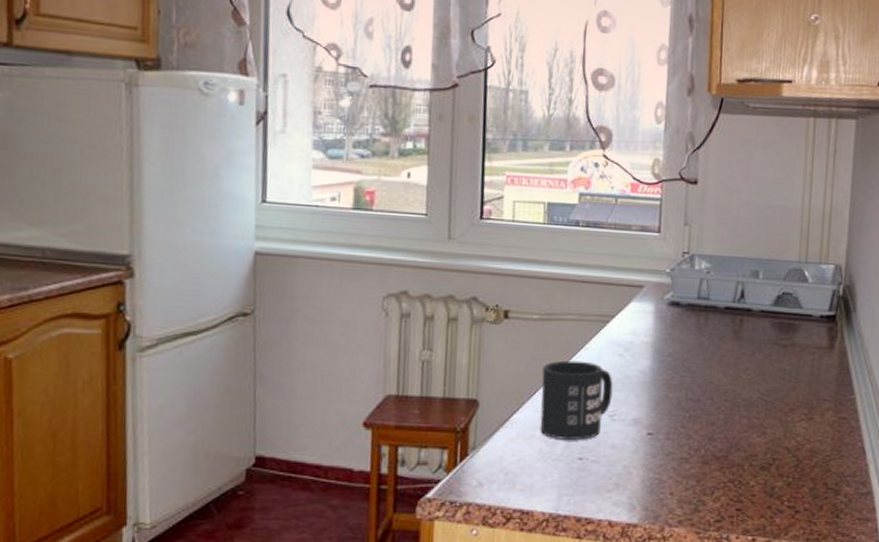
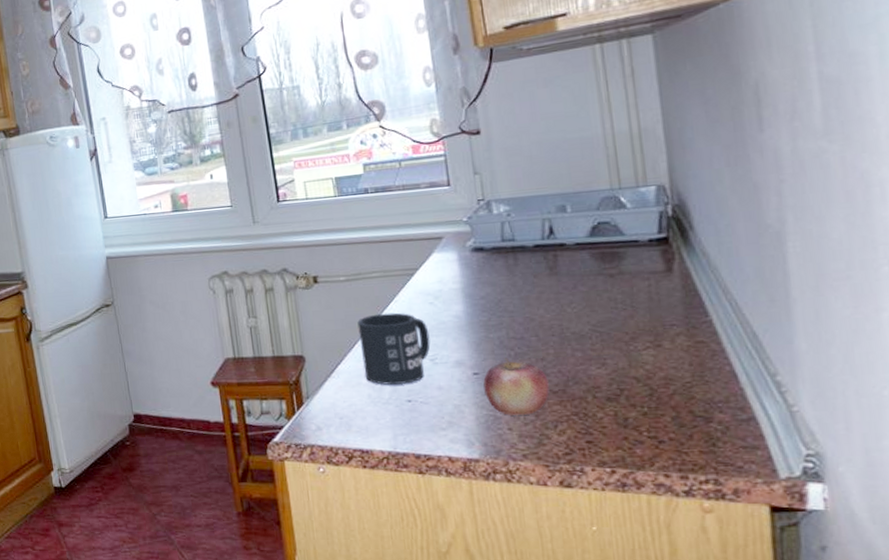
apple: none [654,419,714,480] -> present [483,357,550,415]

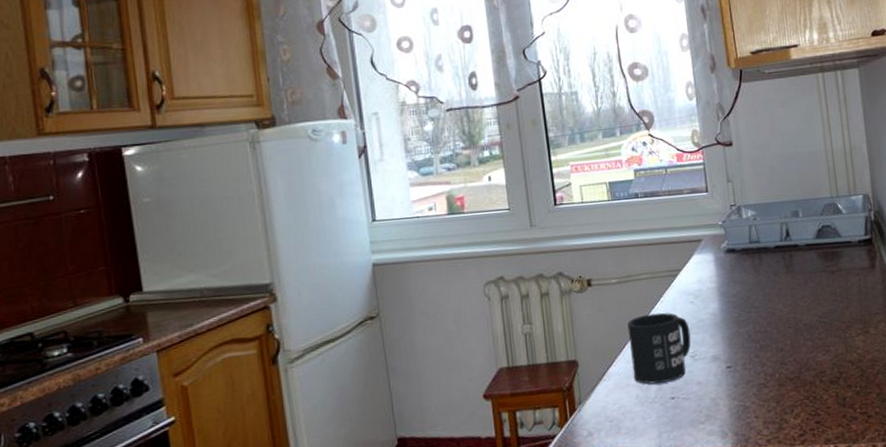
apple: present [483,357,550,415] -> none [735,350,787,404]

